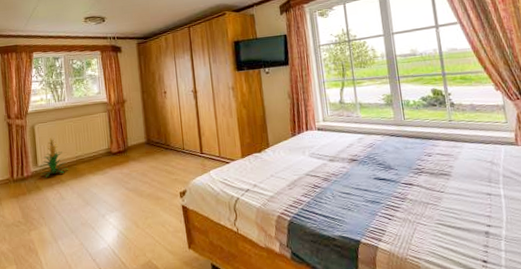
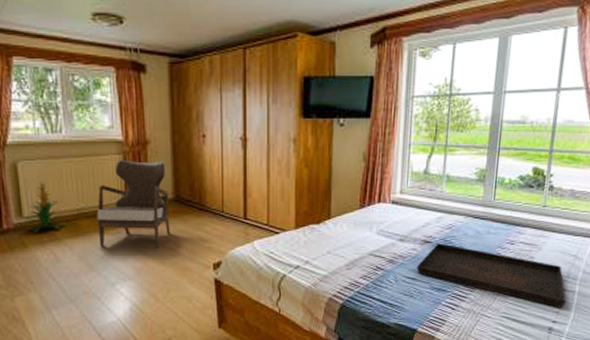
armchair: none [90,114,145,185] -> present [96,159,170,248]
serving tray: none [349,160,495,212] -> present [416,243,566,308]

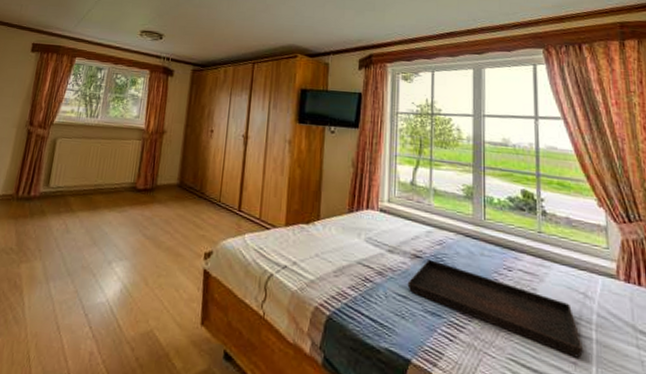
indoor plant: present [25,180,66,233] -> none [49,156,82,202]
armchair: present [96,159,170,248] -> none [107,144,176,231]

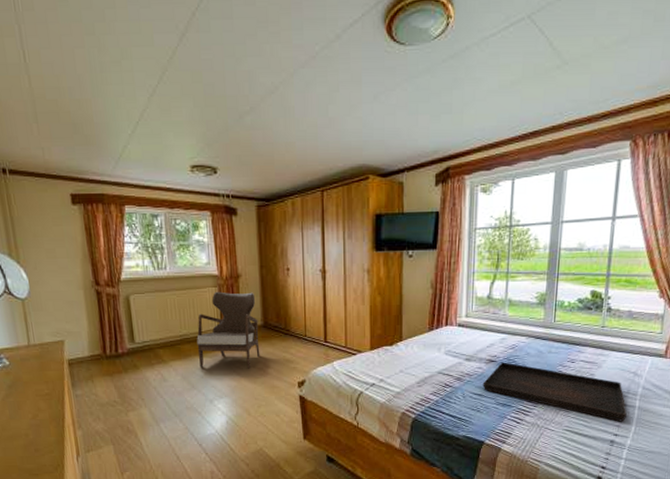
armchair: none [107,144,176,231] -> present [196,291,260,369]

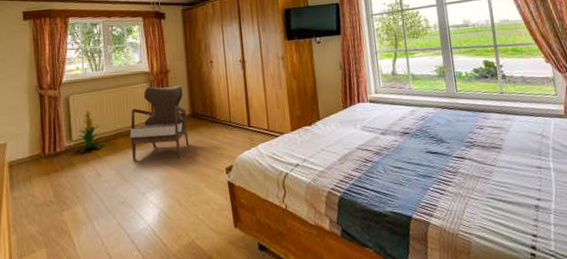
indoor plant: none [137,311,171,356] -> present [74,109,105,153]
serving tray: present [482,362,627,422] -> none [401,133,545,186]

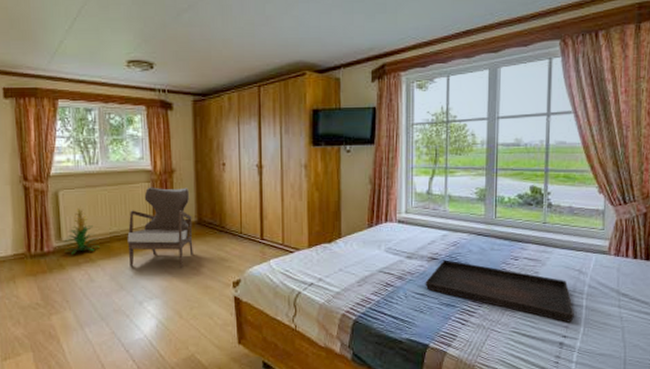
serving tray: none [401,133,545,186] -> present [425,259,574,323]

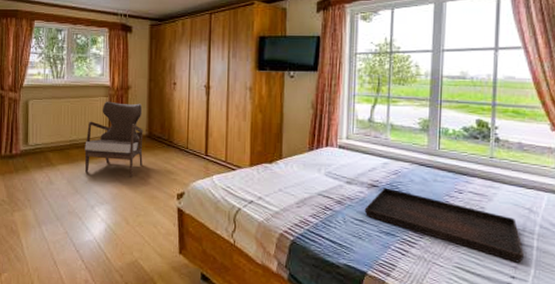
indoor plant: present [64,207,99,255] -> none [30,116,60,158]

